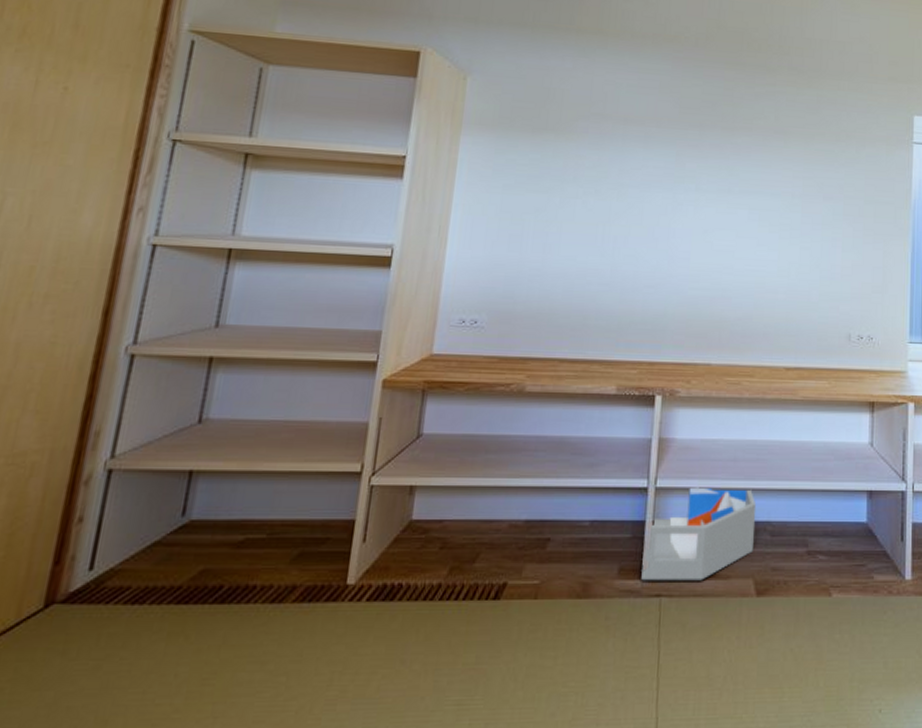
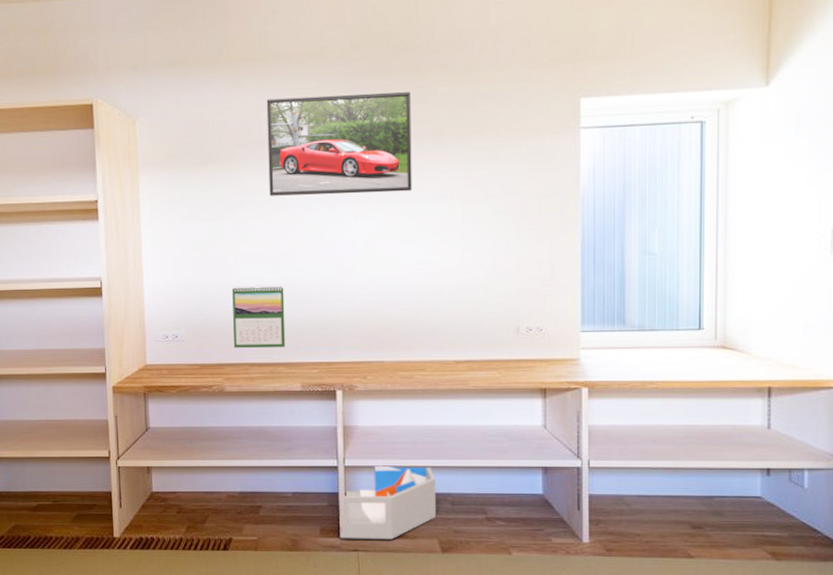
calendar: none [543,268,610,343] -> present [232,285,286,349]
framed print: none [606,74,760,185] -> present [266,92,412,196]

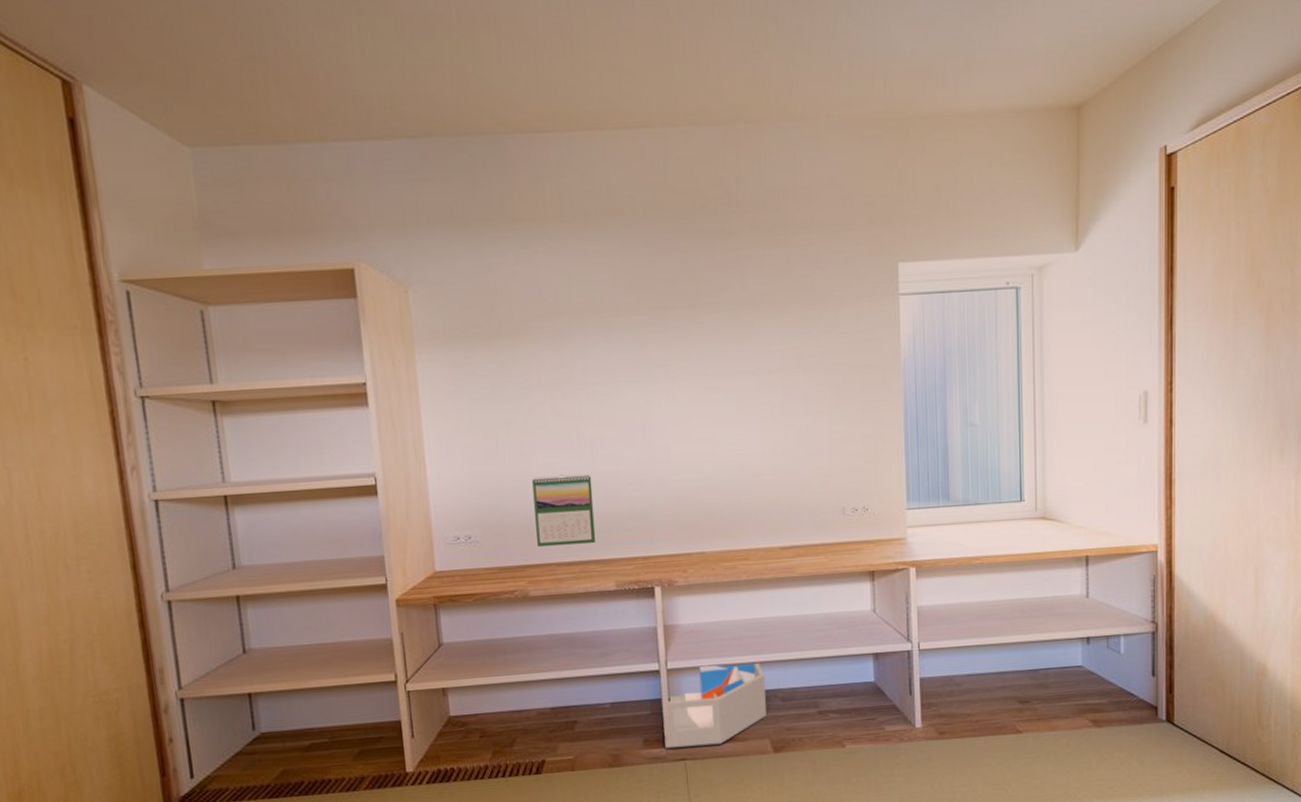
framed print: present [266,92,412,196] -> none [561,255,728,374]

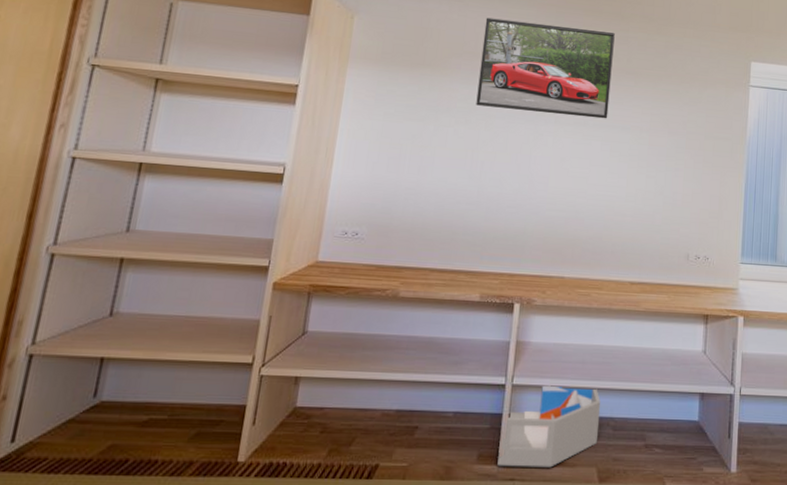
calendar: present [532,474,597,547] -> none [416,188,477,256]
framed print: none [561,255,728,374] -> present [476,17,615,119]

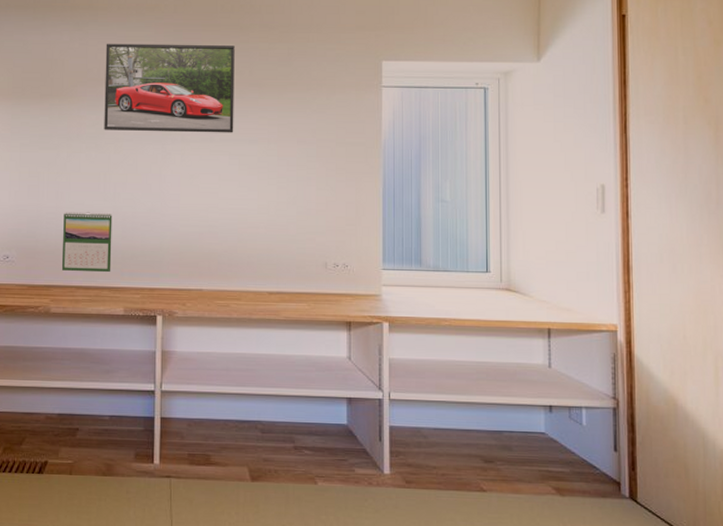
calendar: none [416,188,477,256] -> present [61,211,113,273]
storage bin: present [497,385,601,468] -> none [154,391,248,467]

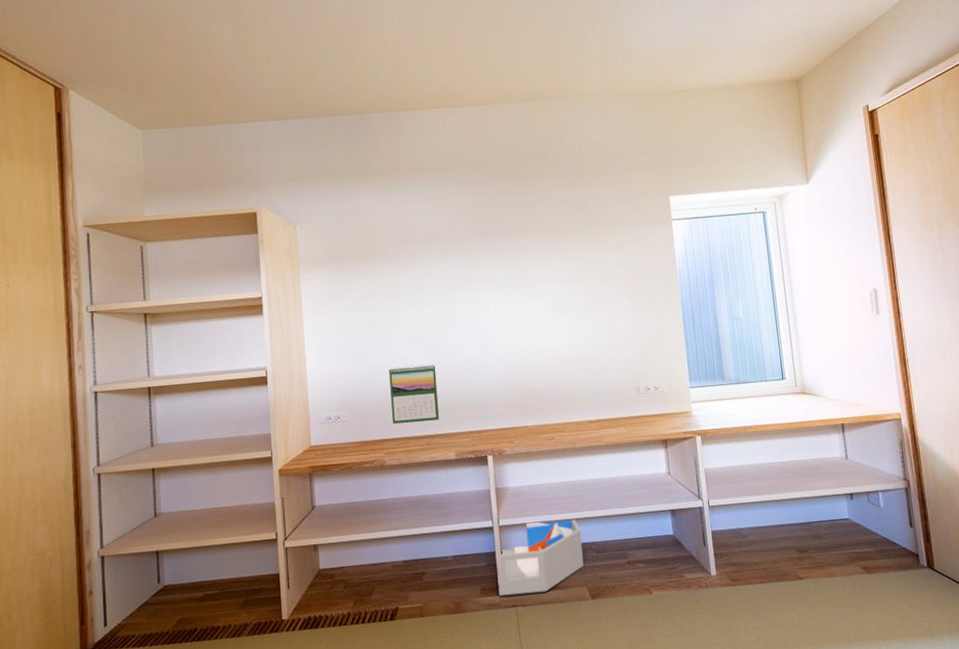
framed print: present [104,43,235,133] -> none [412,195,541,286]
storage bin: none [154,391,248,467] -> present [497,519,584,596]

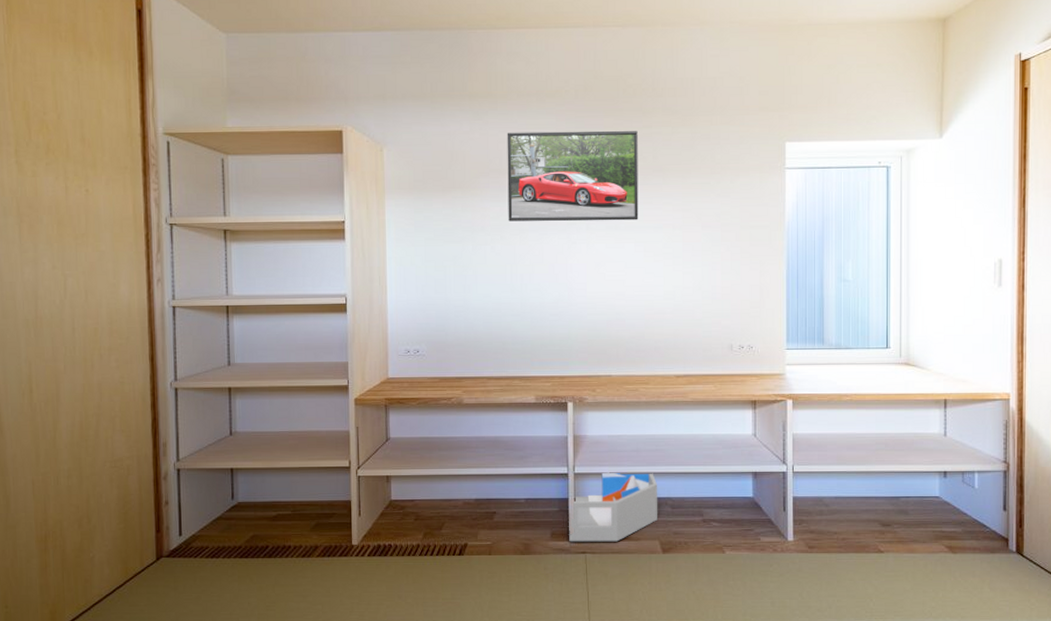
calendar: present [389,365,440,424] -> none [472,304,521,363]
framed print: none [412,195,541,286] -> present [507,130,639,222]

